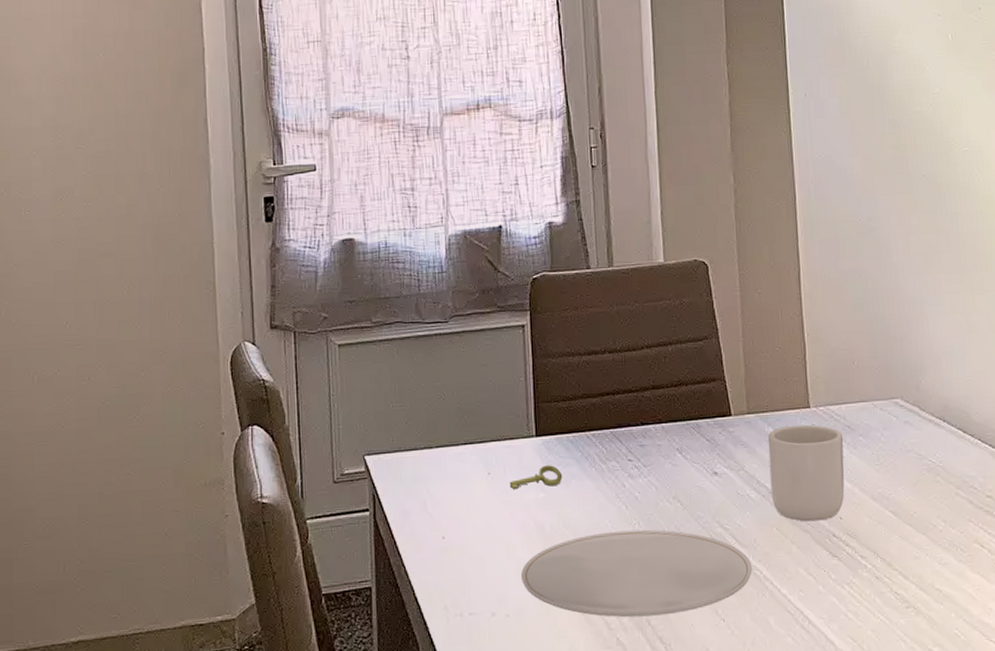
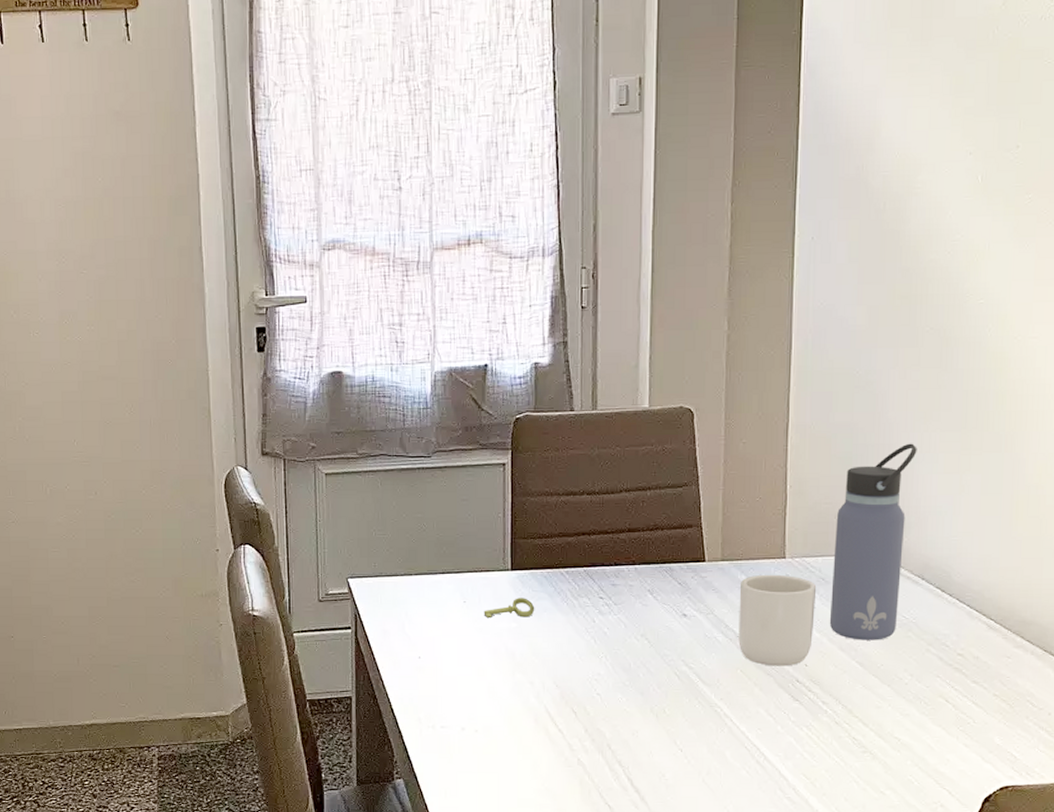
plate: present [521,529,753,618] -> none [491,662,714,742]
water bottle: none [854,286,925,489] -> present [829,443,917,640]

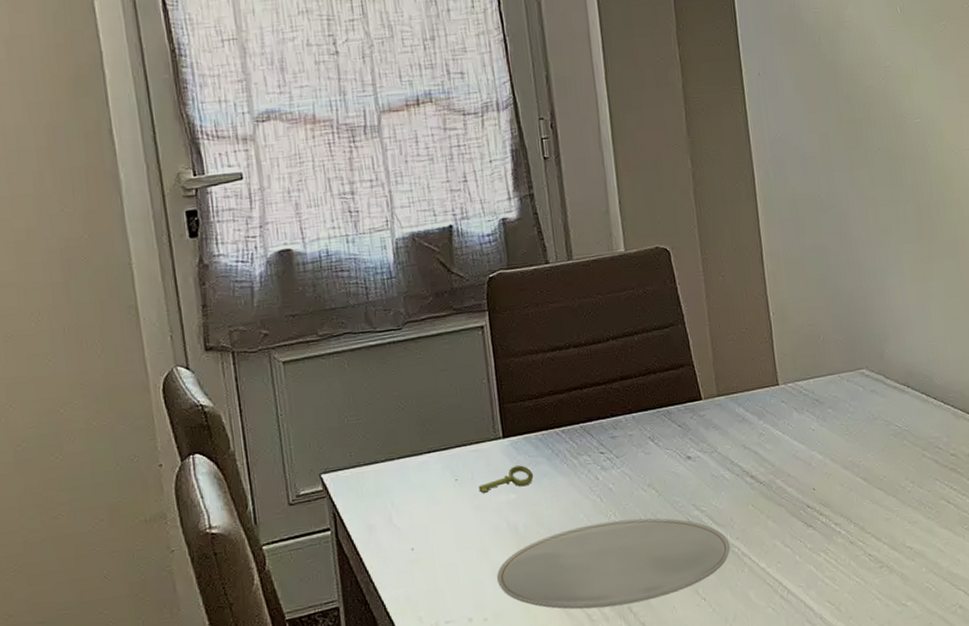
plate: none [491,662,714,742] -> present [497,518,731,610]
mug: present [738,574,817,666] -> none [739,401,816,496]
water bottle: present [829,443,917,640] -> none [820,258,892,456]

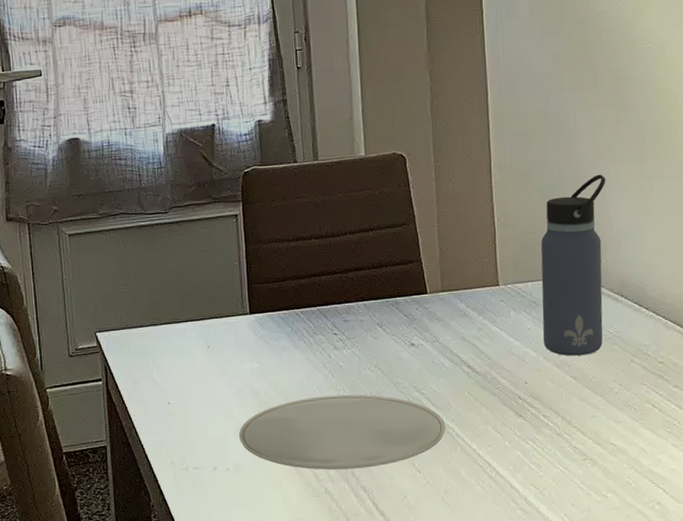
key: present [478,465,534,494] -> none [227,339,275,361]
water bottle: none [820,258,892,456] -> present [540,174,606,356]

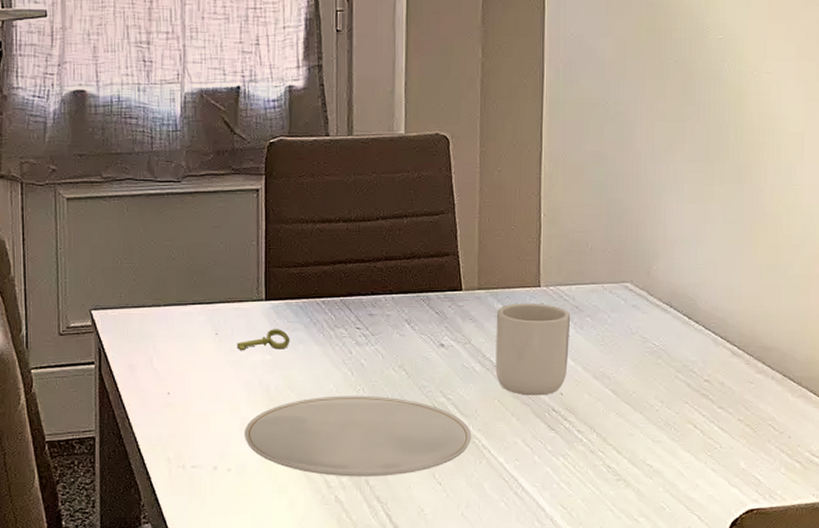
key: none [227,339,275,361] -> present [237,329,290,351]
mug: none [460,301,530,386] -> present [495,303,571,396]
water bottle: present [540,174,606,356] -> none [583,173,664,368]

